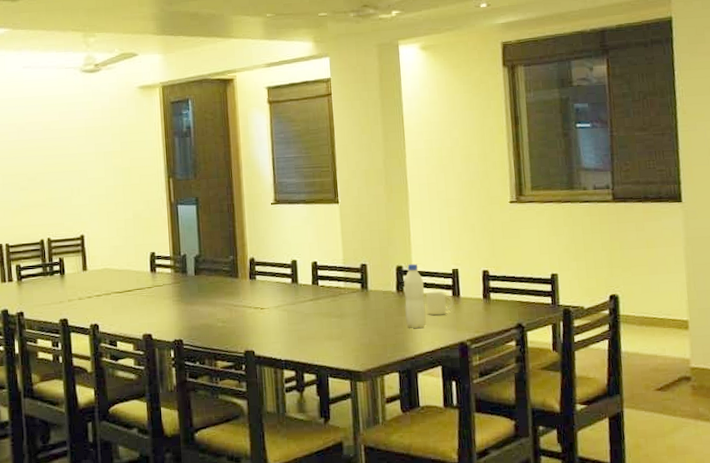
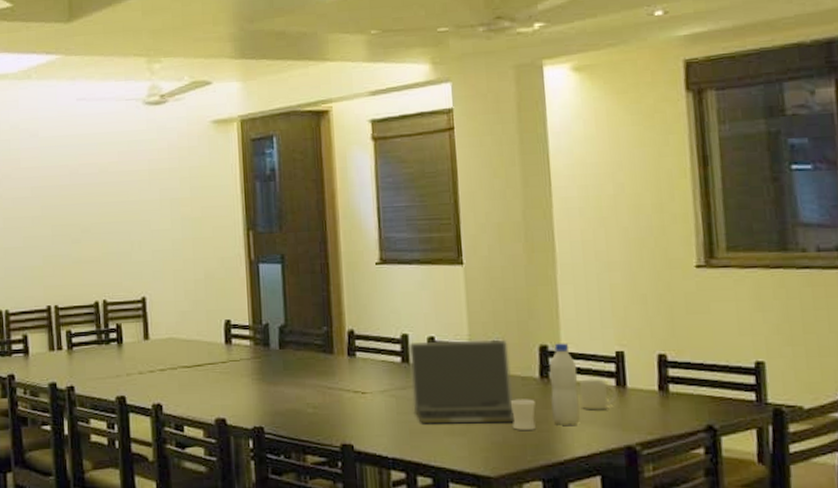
laptop: none [296,263,378,331] -> present [407,340,514,423]
mug: none [374,308,395,333] -> present [510,399,537,430]

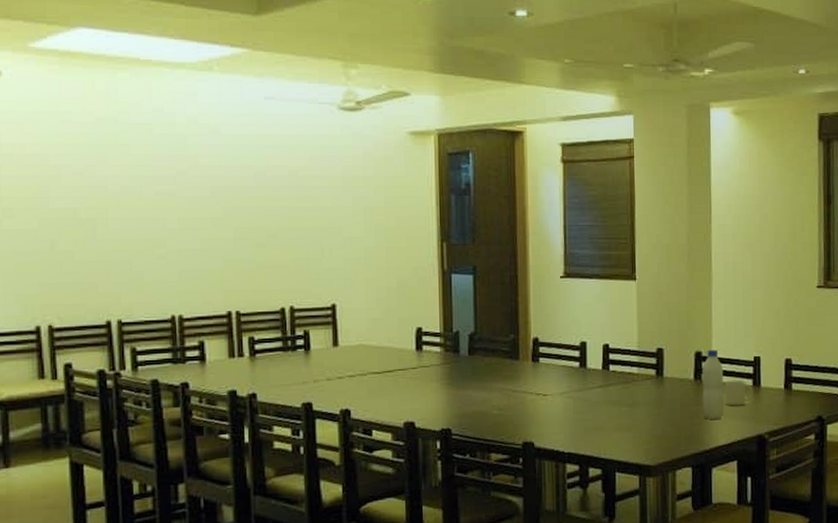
laptop: present [407,340,514,423] -> none [585,347,672,421]
mug: present [510,399,537,430] -> none [669,397,690,425]

